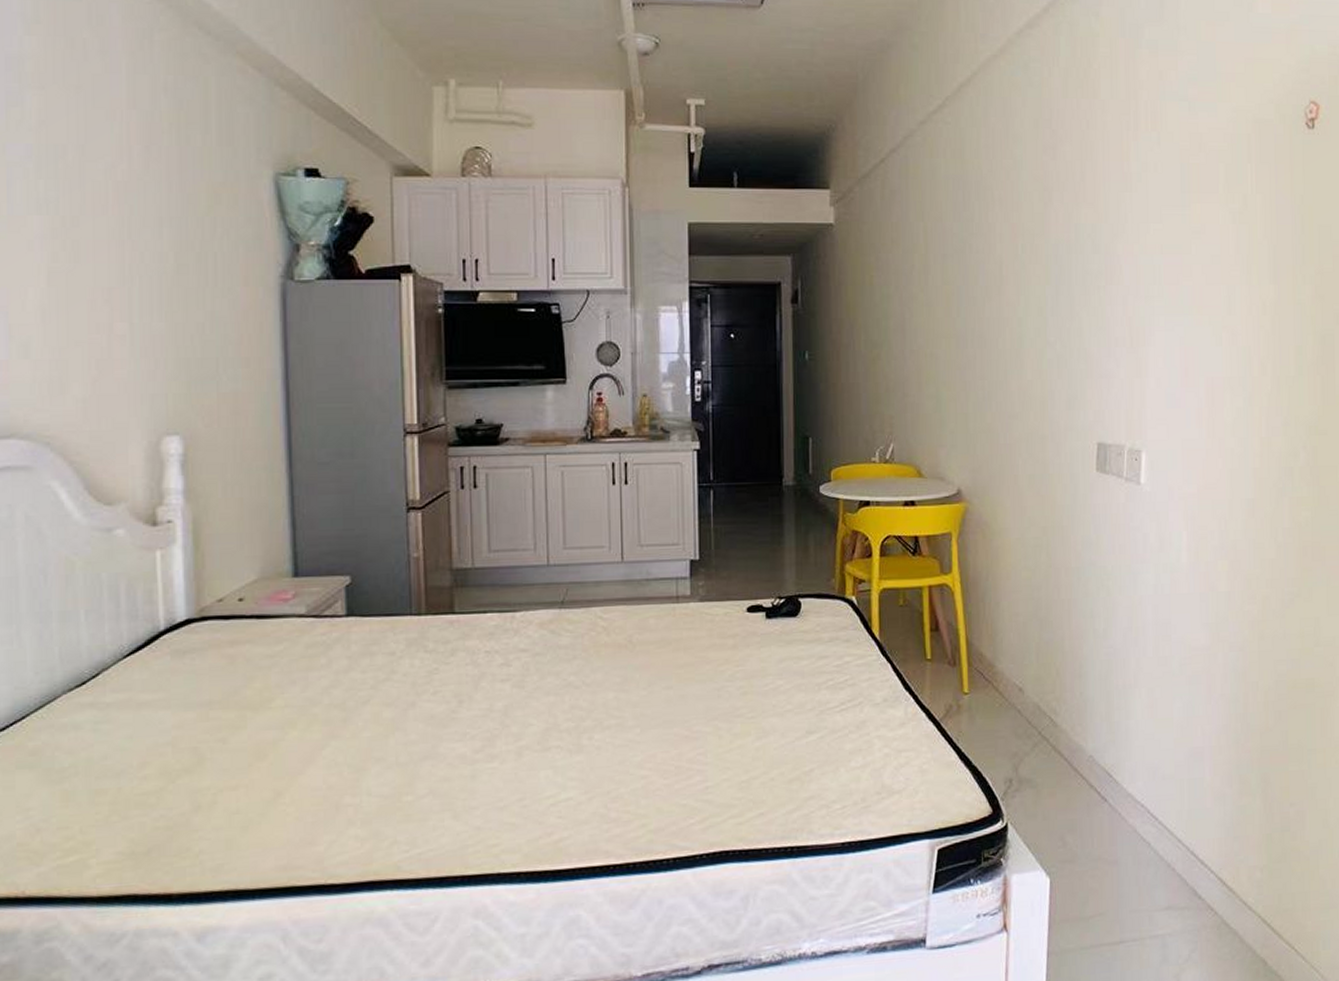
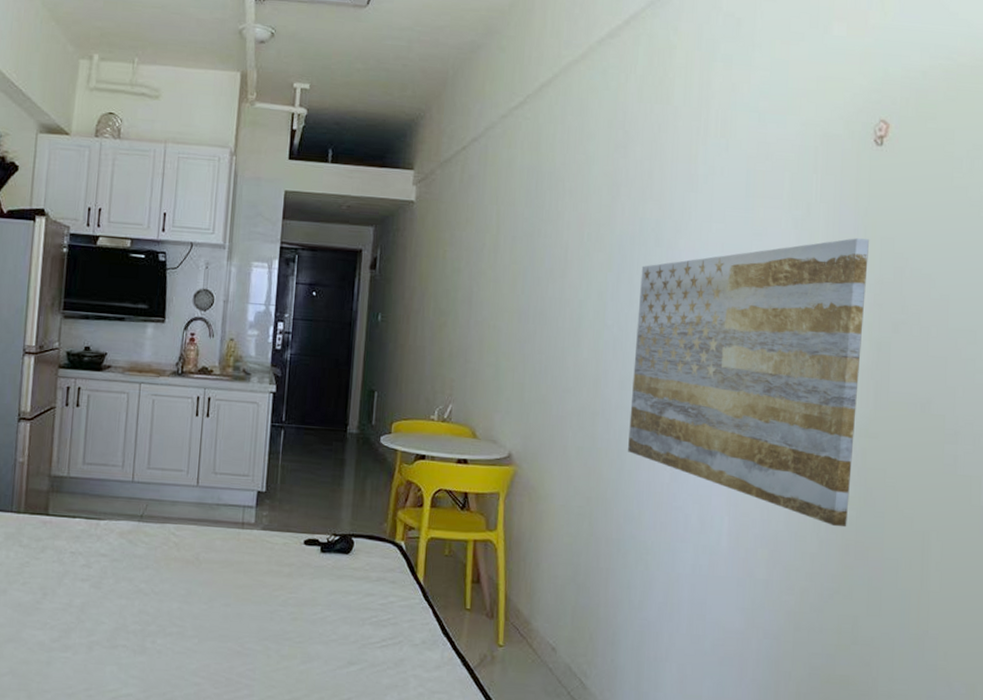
wall art: none [1080,228,1307,530] -> present [628,238,869,528]

